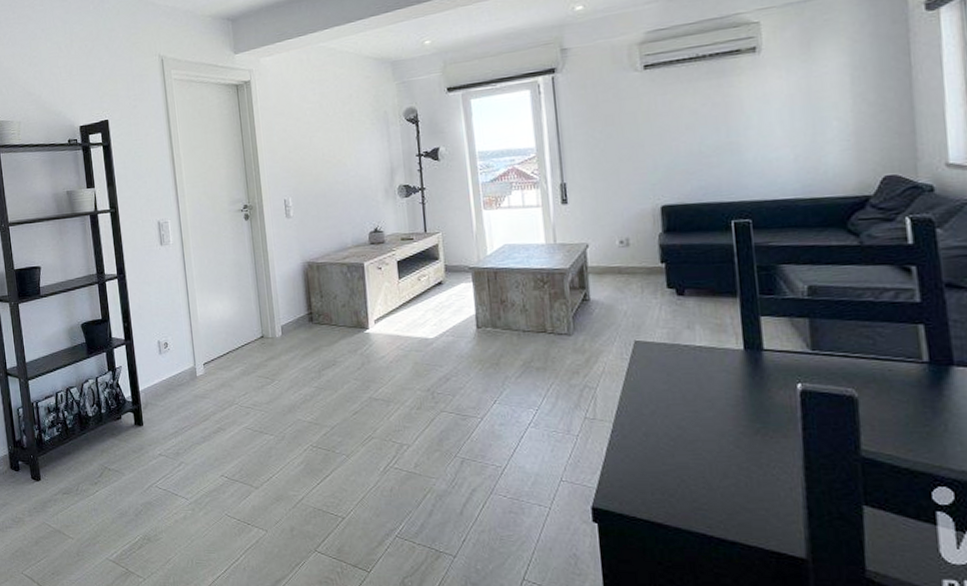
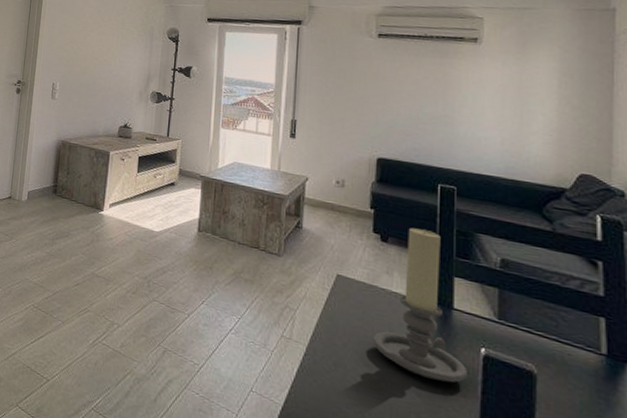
candle holder: none [682,271,785,427] -> present [374,227,467,383]

